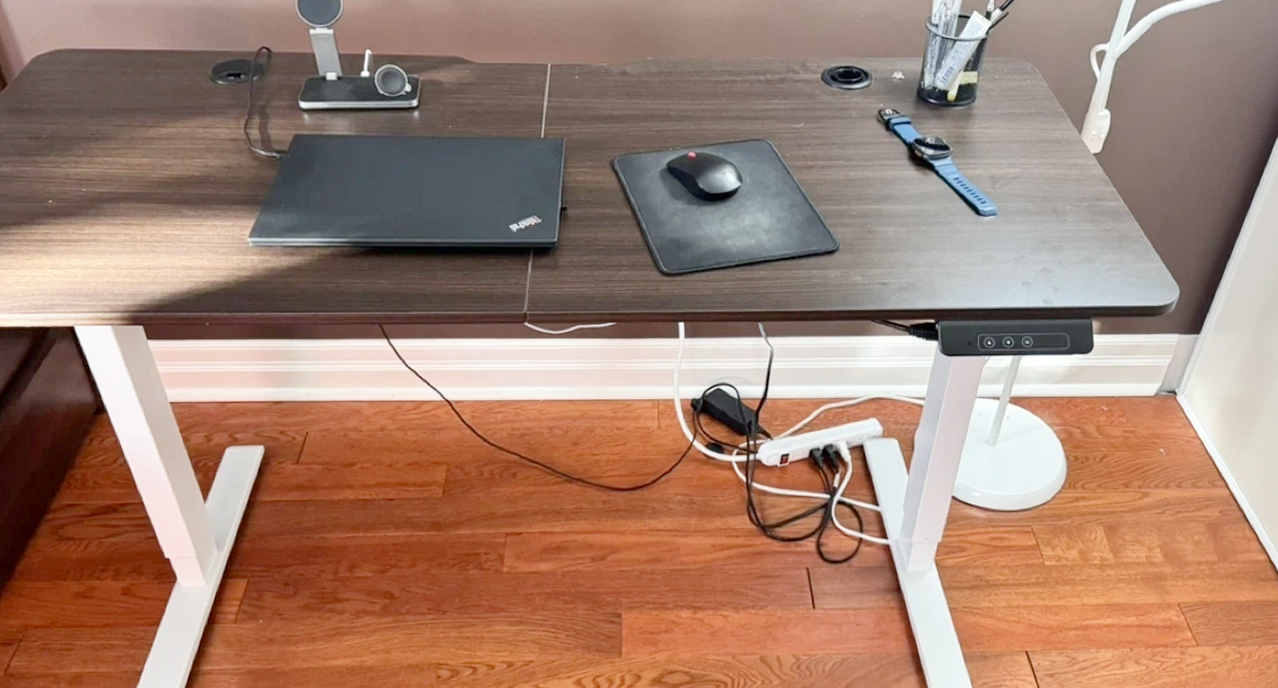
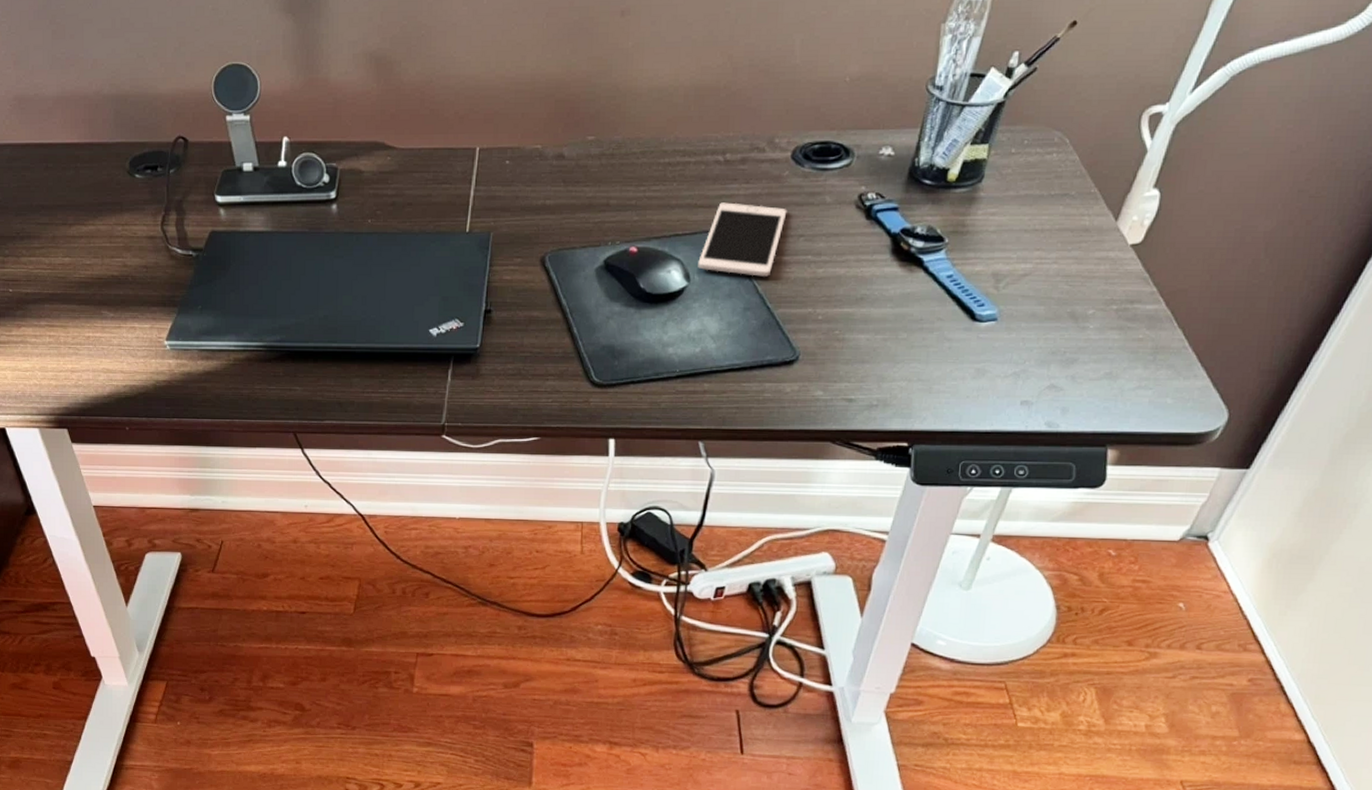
cell phone: none [749,115,821,178] -> present [698,202,787,277]

